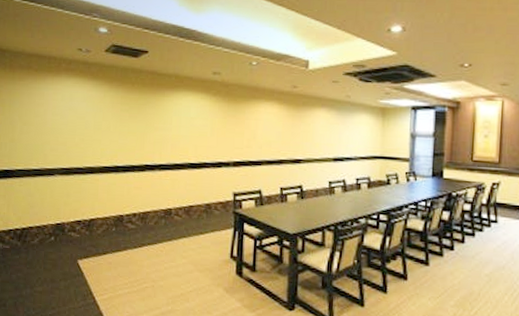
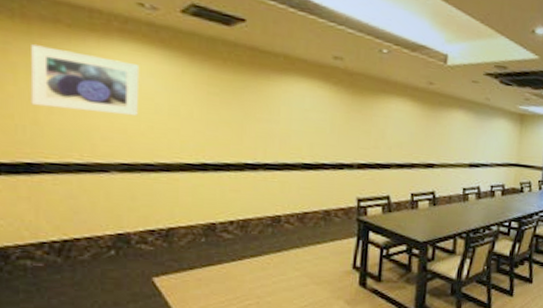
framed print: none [11,86,77,132] -> present [30,44,140,117]

